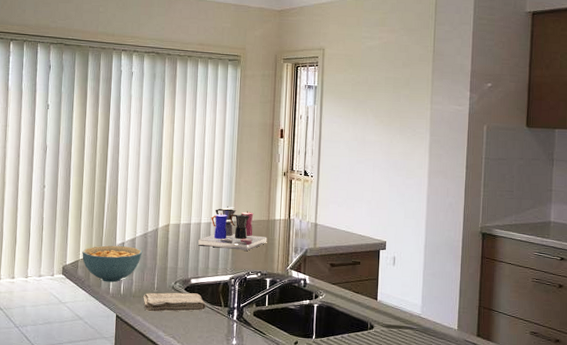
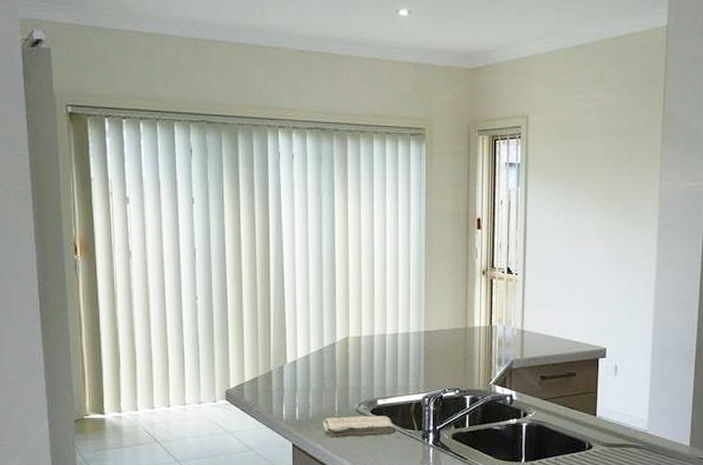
cereal bowl: present [82,245,143,283] -> none [247,365,319,407]
coffee maker: present [198,206,267,251] -> none [384,313,466,365]

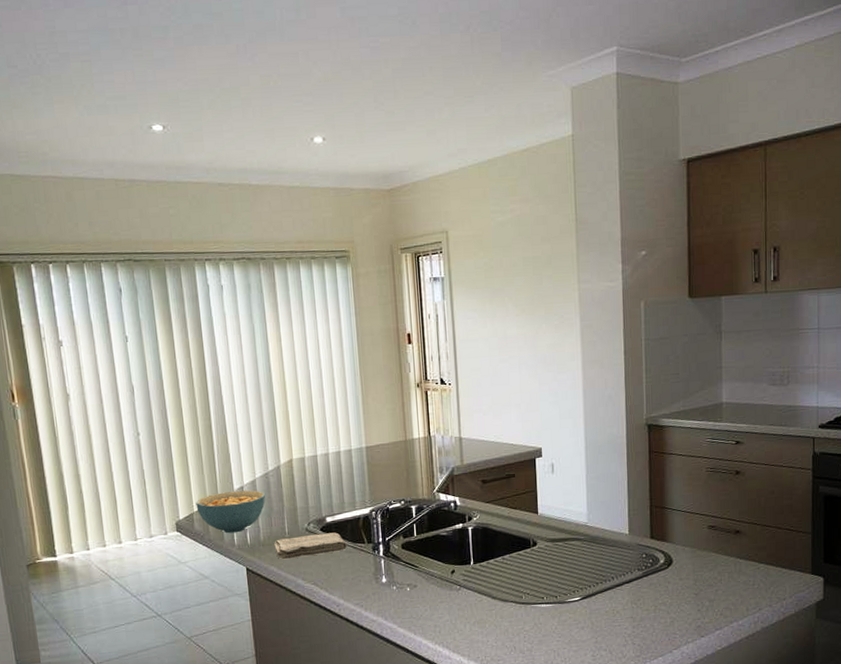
cereal bowl: none [247,365,319,407] -> present [196,490,266,534]

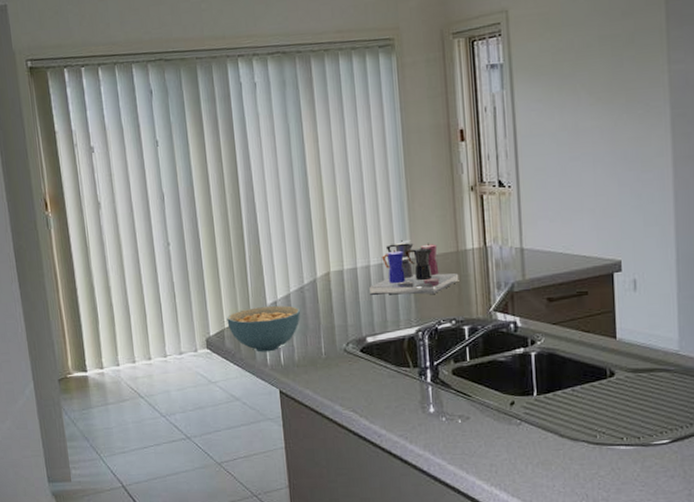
washcloth: present [273,532,348,560] -> none [308,354,391,383]
coffee maker: none [328,430,407,479] -> present [369,239,459,295]

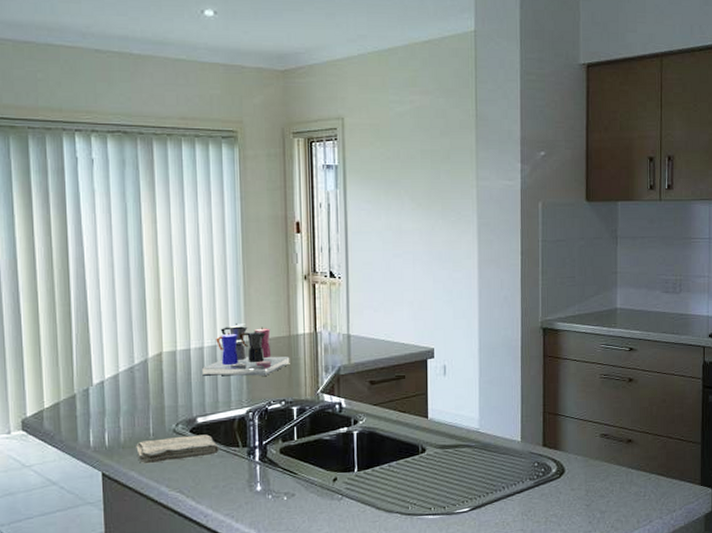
cereal bowl: present [227,305,301,353] -> none [47,385,130,434]
washcloth: none [308,354,391,383] -> present [135,434,220,464]

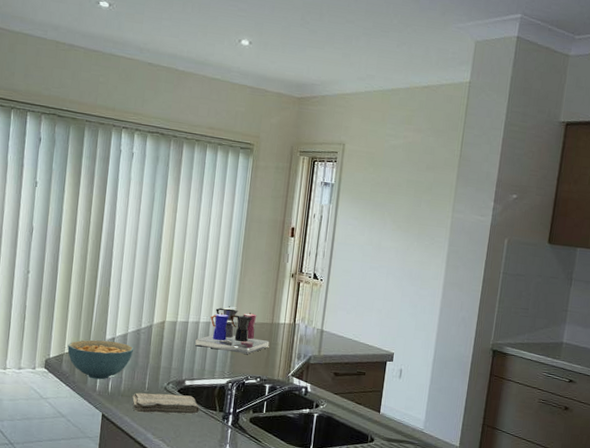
cereal bowl: none [47,385,130,434] -> present [67,339,135,380]

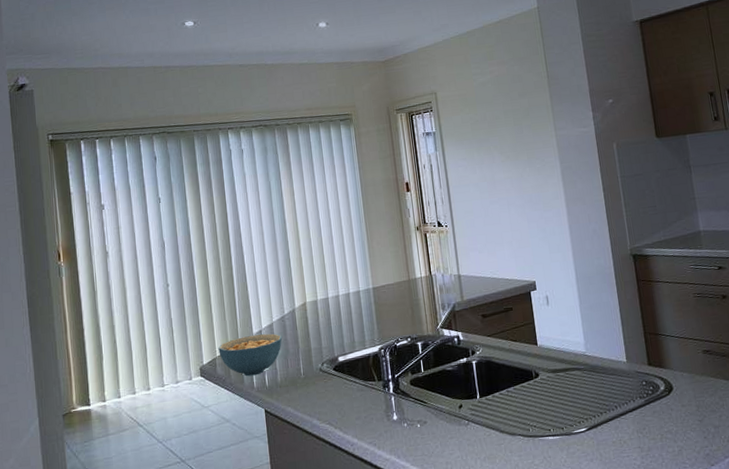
washcloth: present [131,393,200,415] -> none [289,371,359,401]
coffee maker: present [195,305,270,354] -> none [339,272,412,320]

